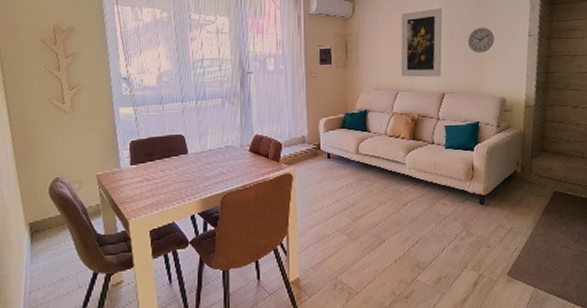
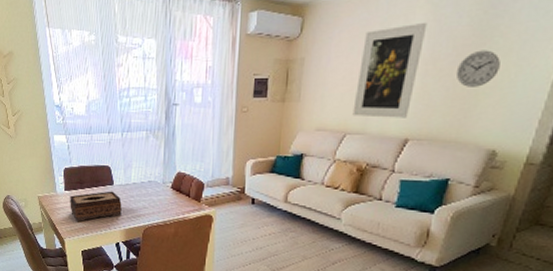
tissue box: none [136,160,197,199] -> present [70,191,122,222]

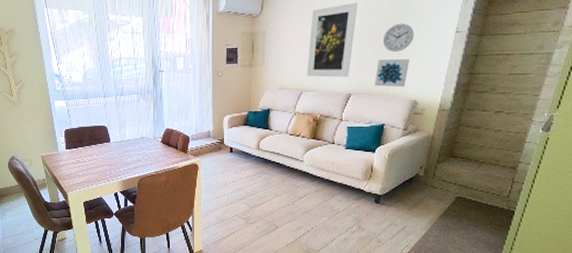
tissue box: present [70,191,122,222] -> none [71,147,118,177]
wall art: none [441,97,491,134] -> present [375,59,409,88]

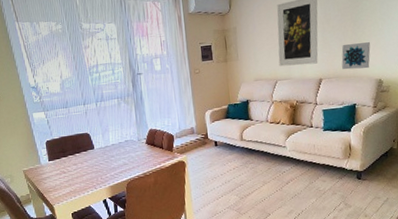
wall clock: present [382,23,414,52] -> none [343,10,371,37]

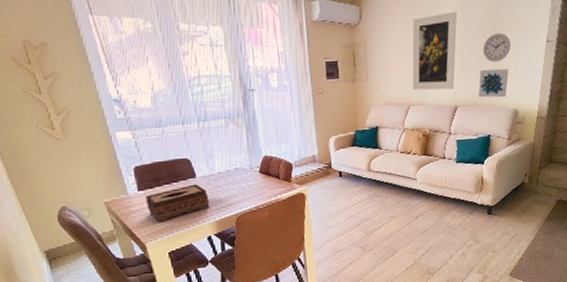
tissue box: none [55,154,105,188] -> present [146,184,210,223]
wall clock: none [343,10,371,37] -> present [482,33,511,62]

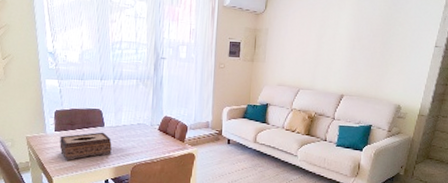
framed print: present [412,11,458,90] -> none [304,10,354,79]
wall art: present [478,69,509,98] -> none [365,65,395,93]
wall clock: present [482,33,511,62] -> none [373,34,400,60]

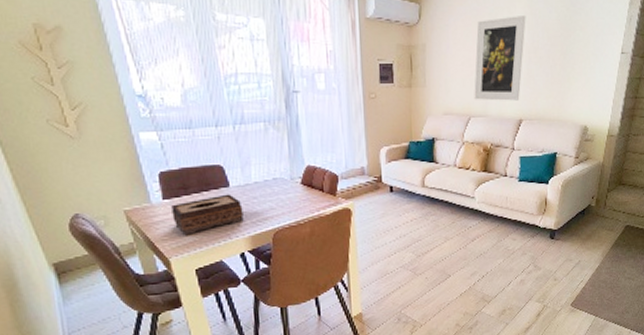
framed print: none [304,10,354,79] -> present [474,14,526,101]

